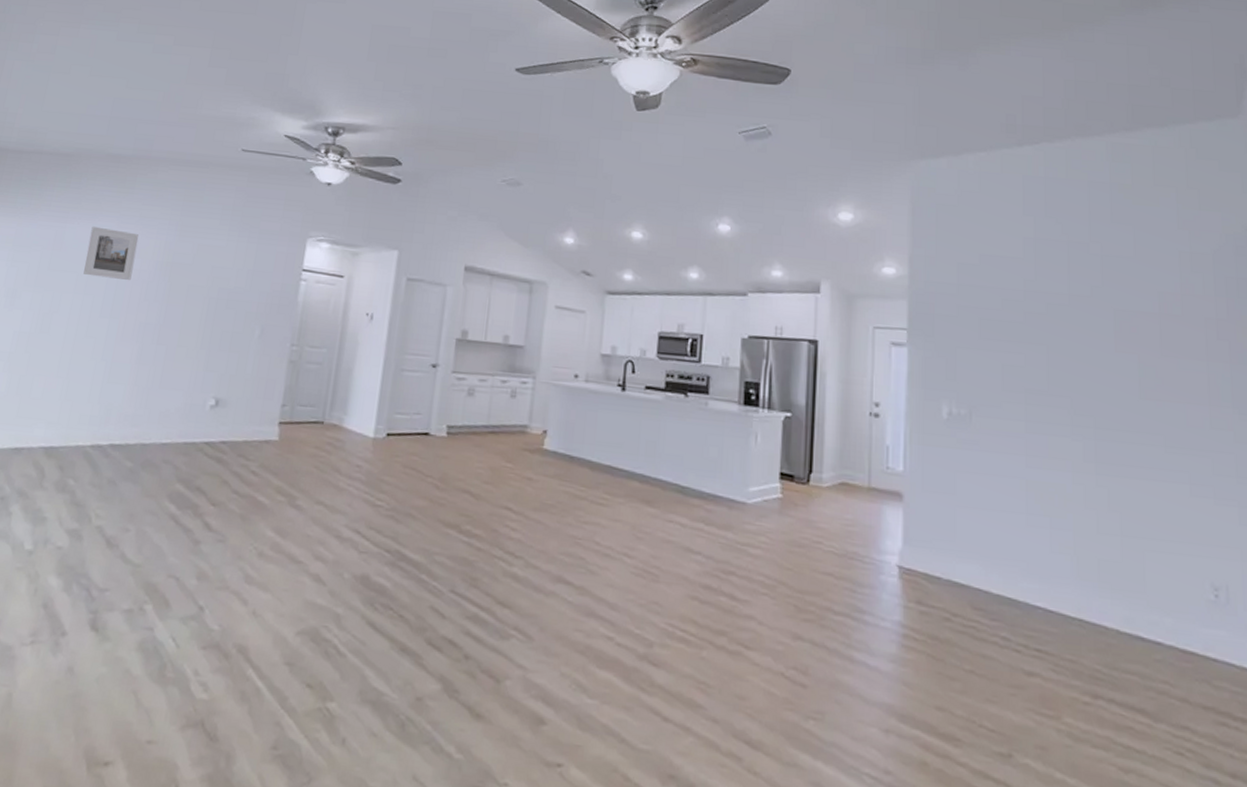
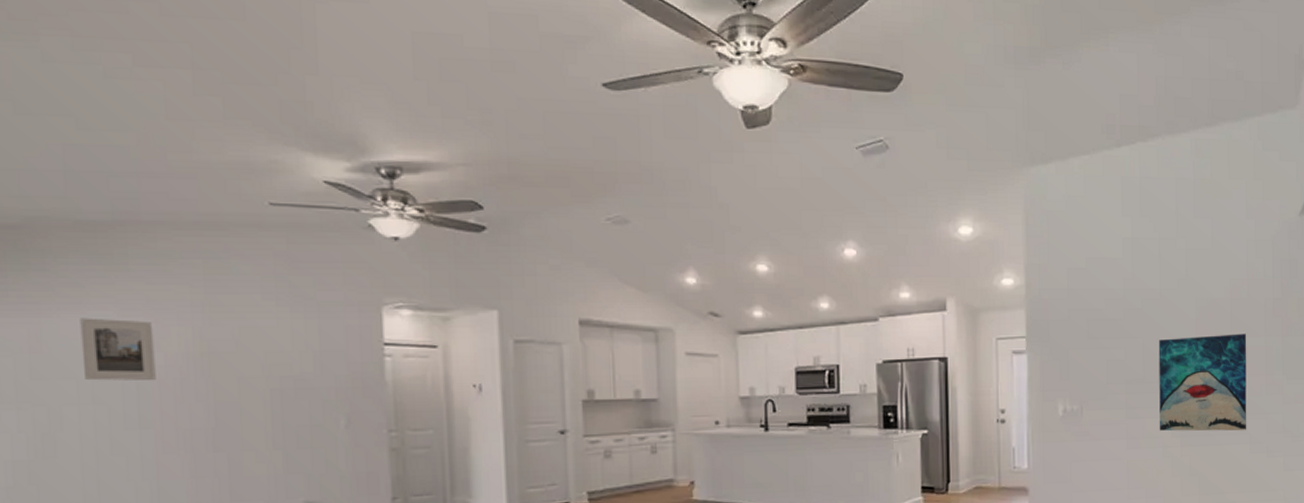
wall art: none [1067,349,1186,468] -> present [1158,333,1247,432]

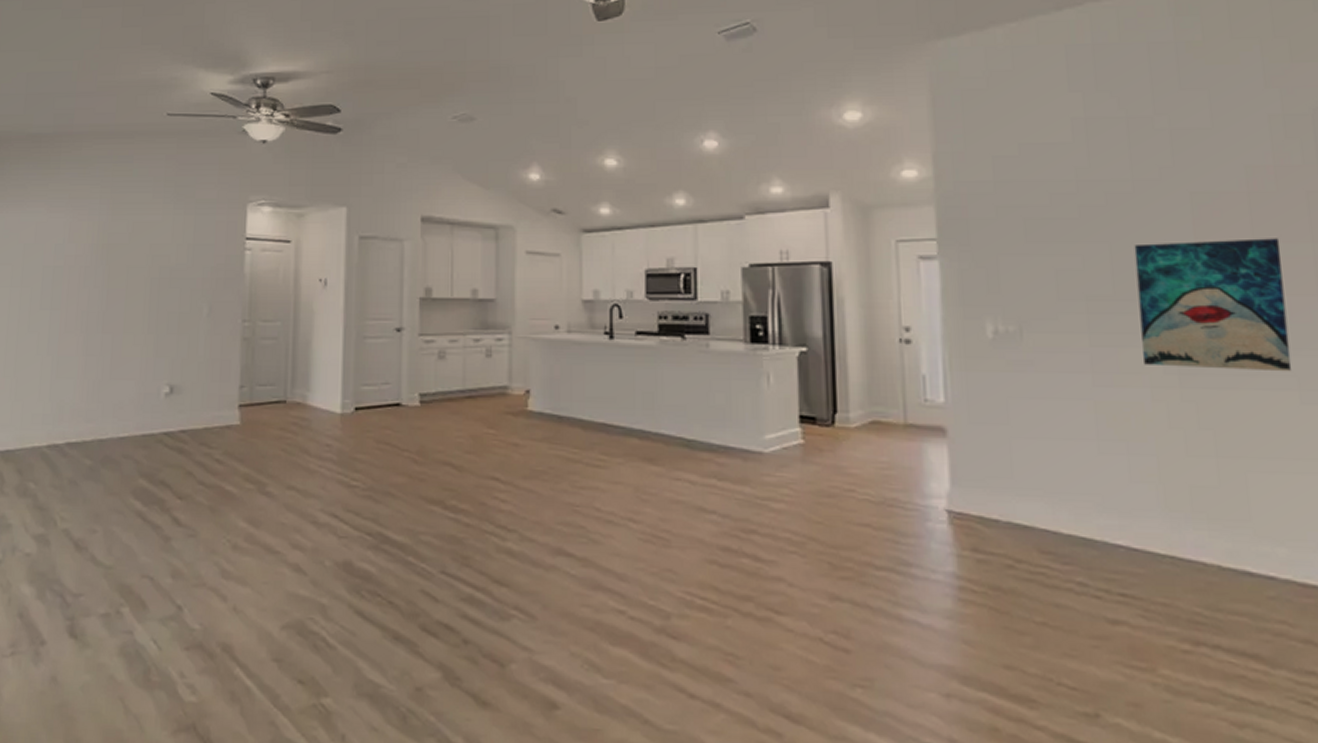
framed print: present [80,318,156,381] -> none [18,213,71,268]

